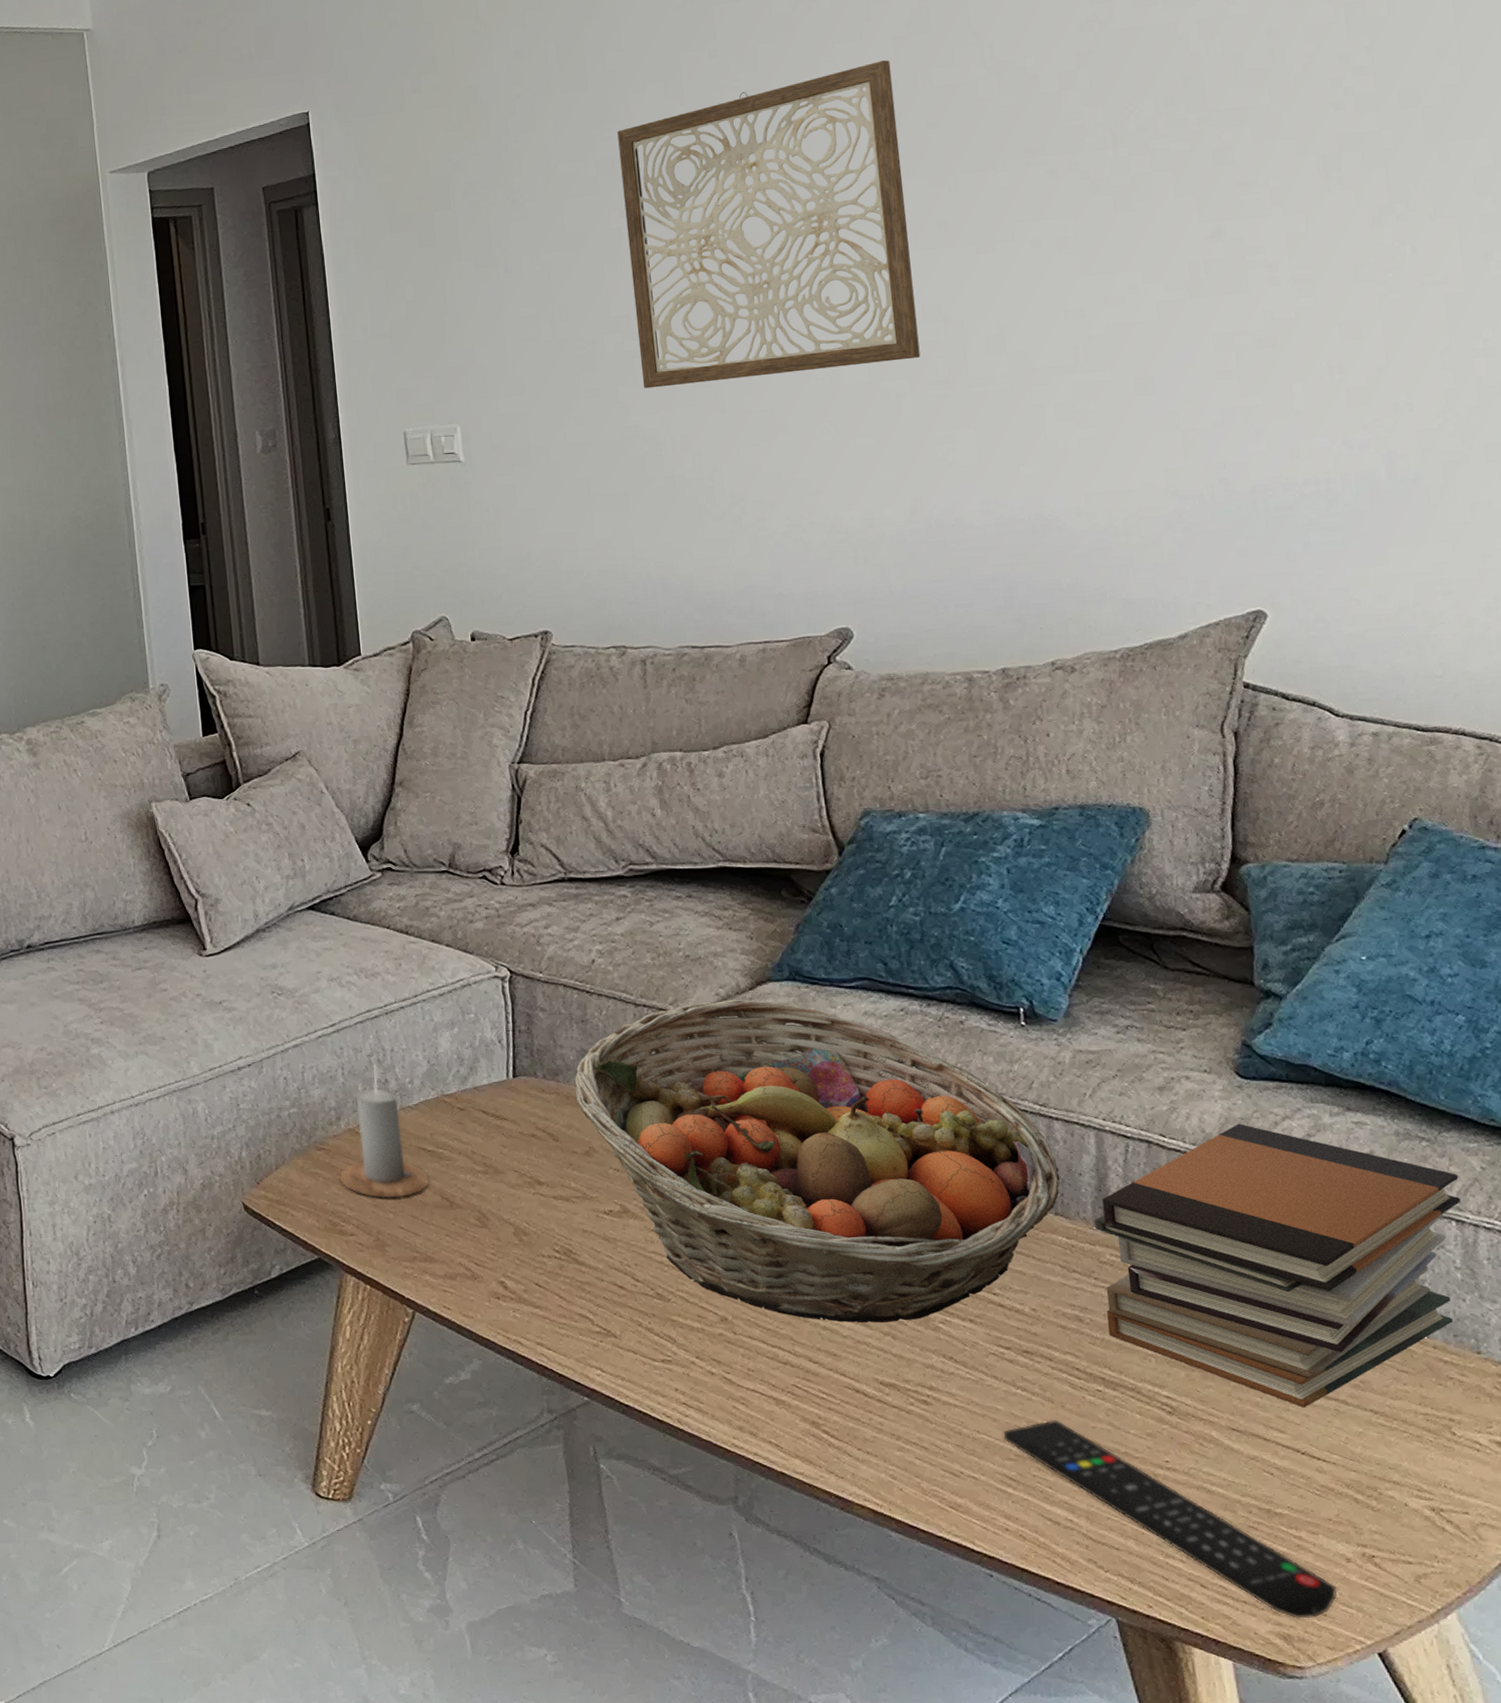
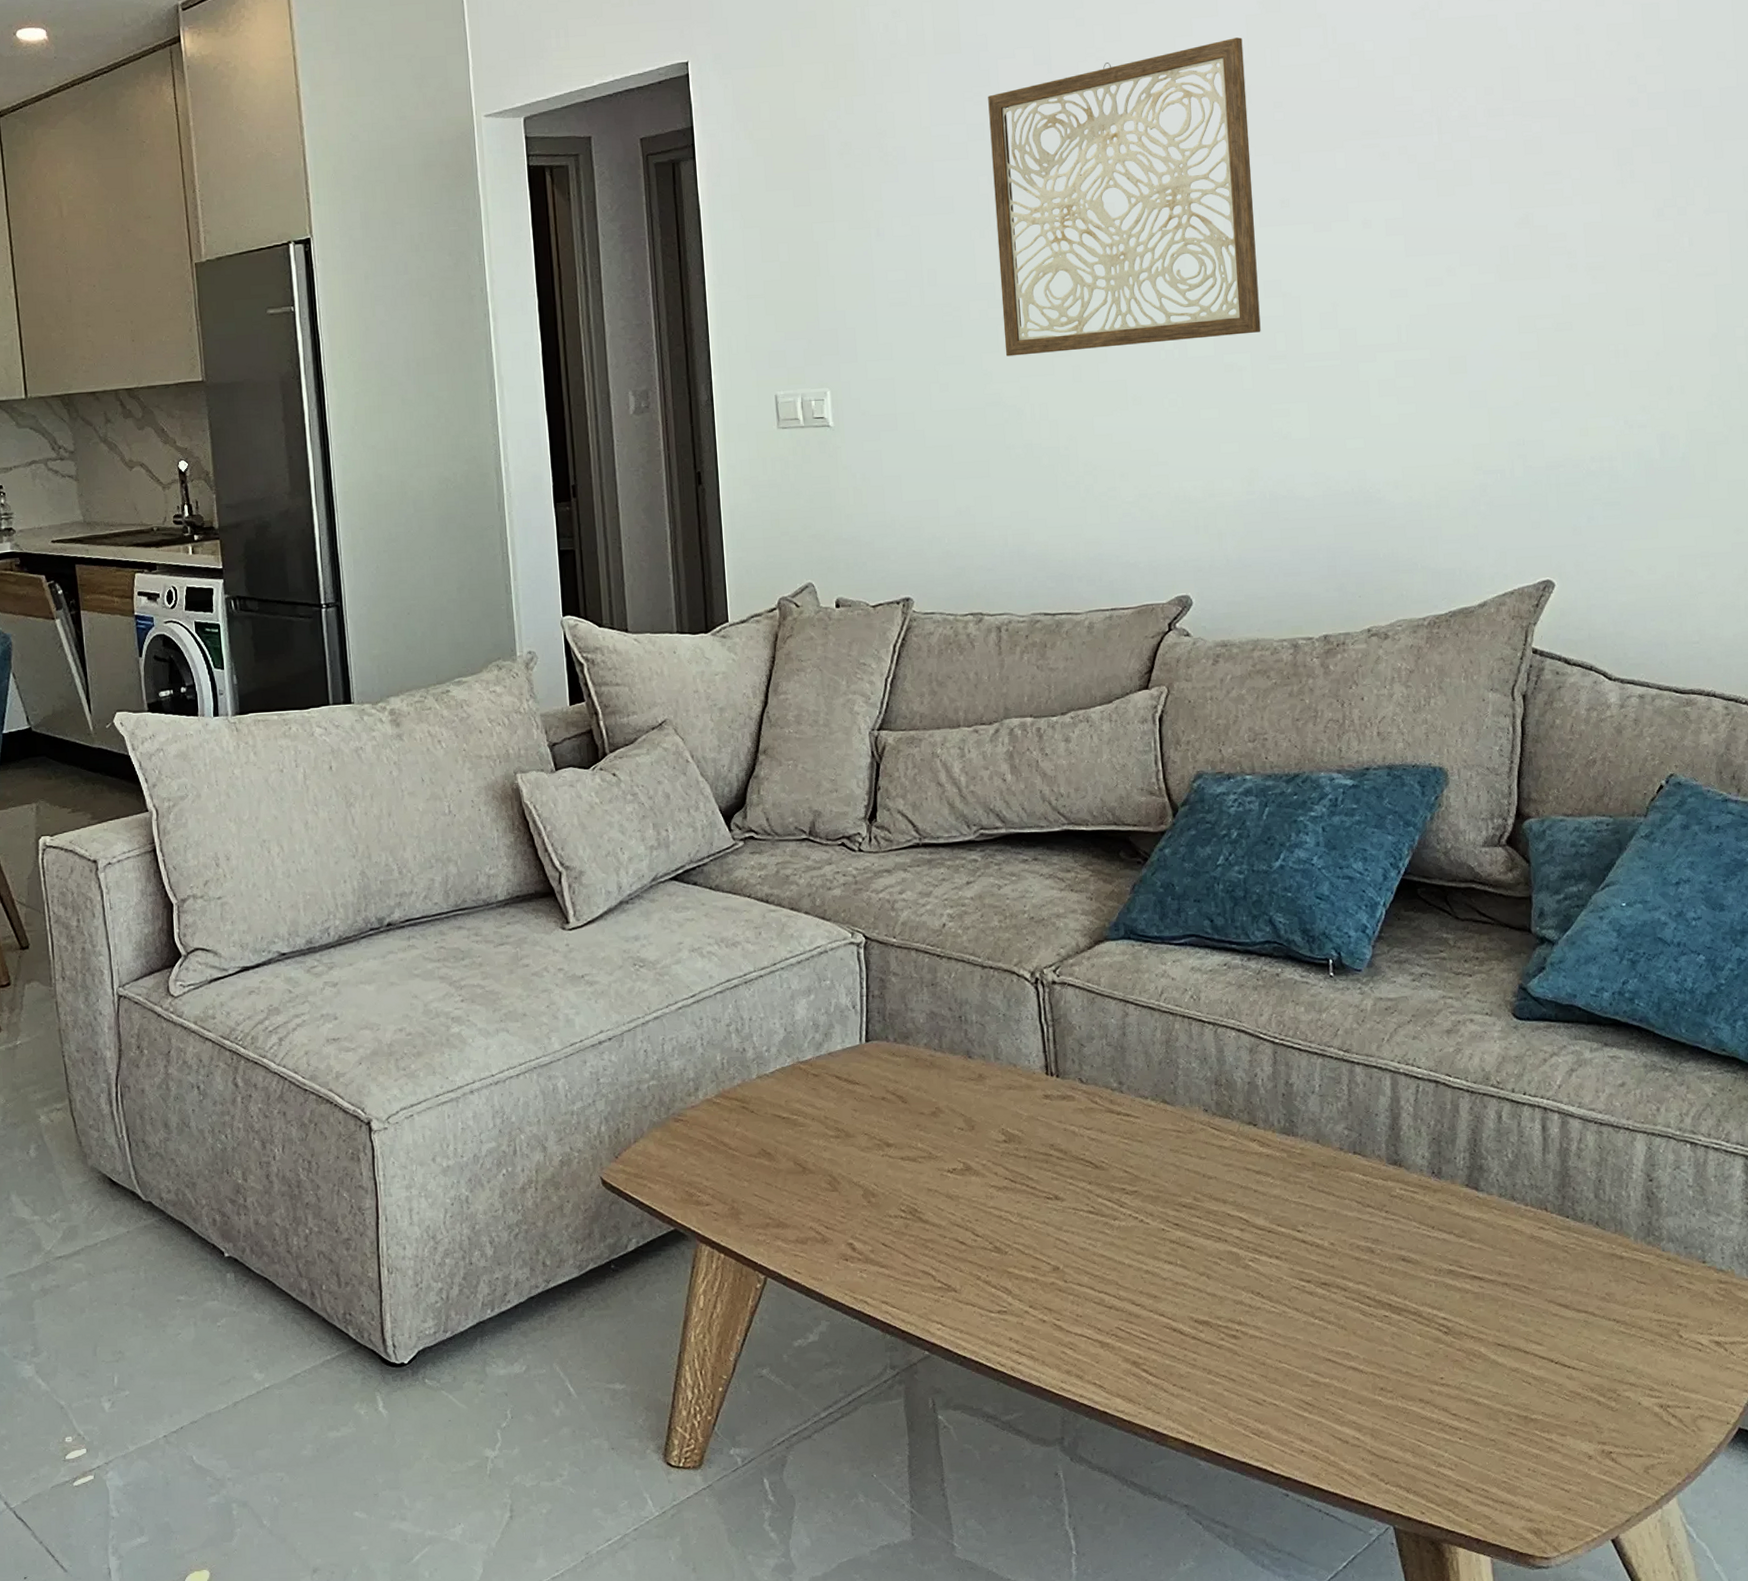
candle: present [339,1063,430,1198] -> none [696,1032,784,1167]
fruit basket: present [575,999,1060,1322] -> none [924,958,1359,1266]
remote control: present [1003,1420,1338,1619] -> none [1301,1346,1580,1514]
book stack: present [1094,1124,1461,1408] -> none [1387,1061,1695,1321]

